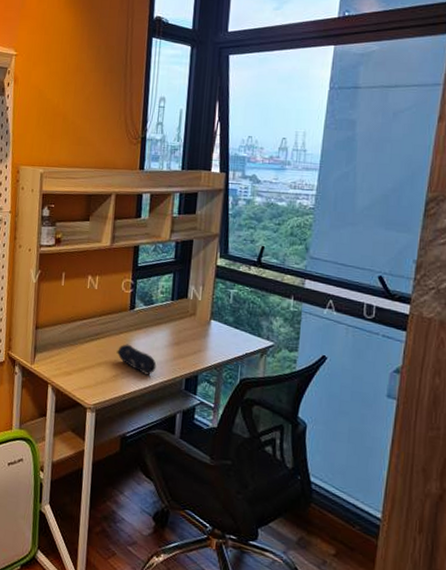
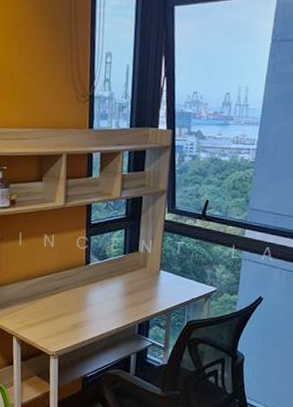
pencil case: present [116,344,157,375] -> none [74,296,112,323]

